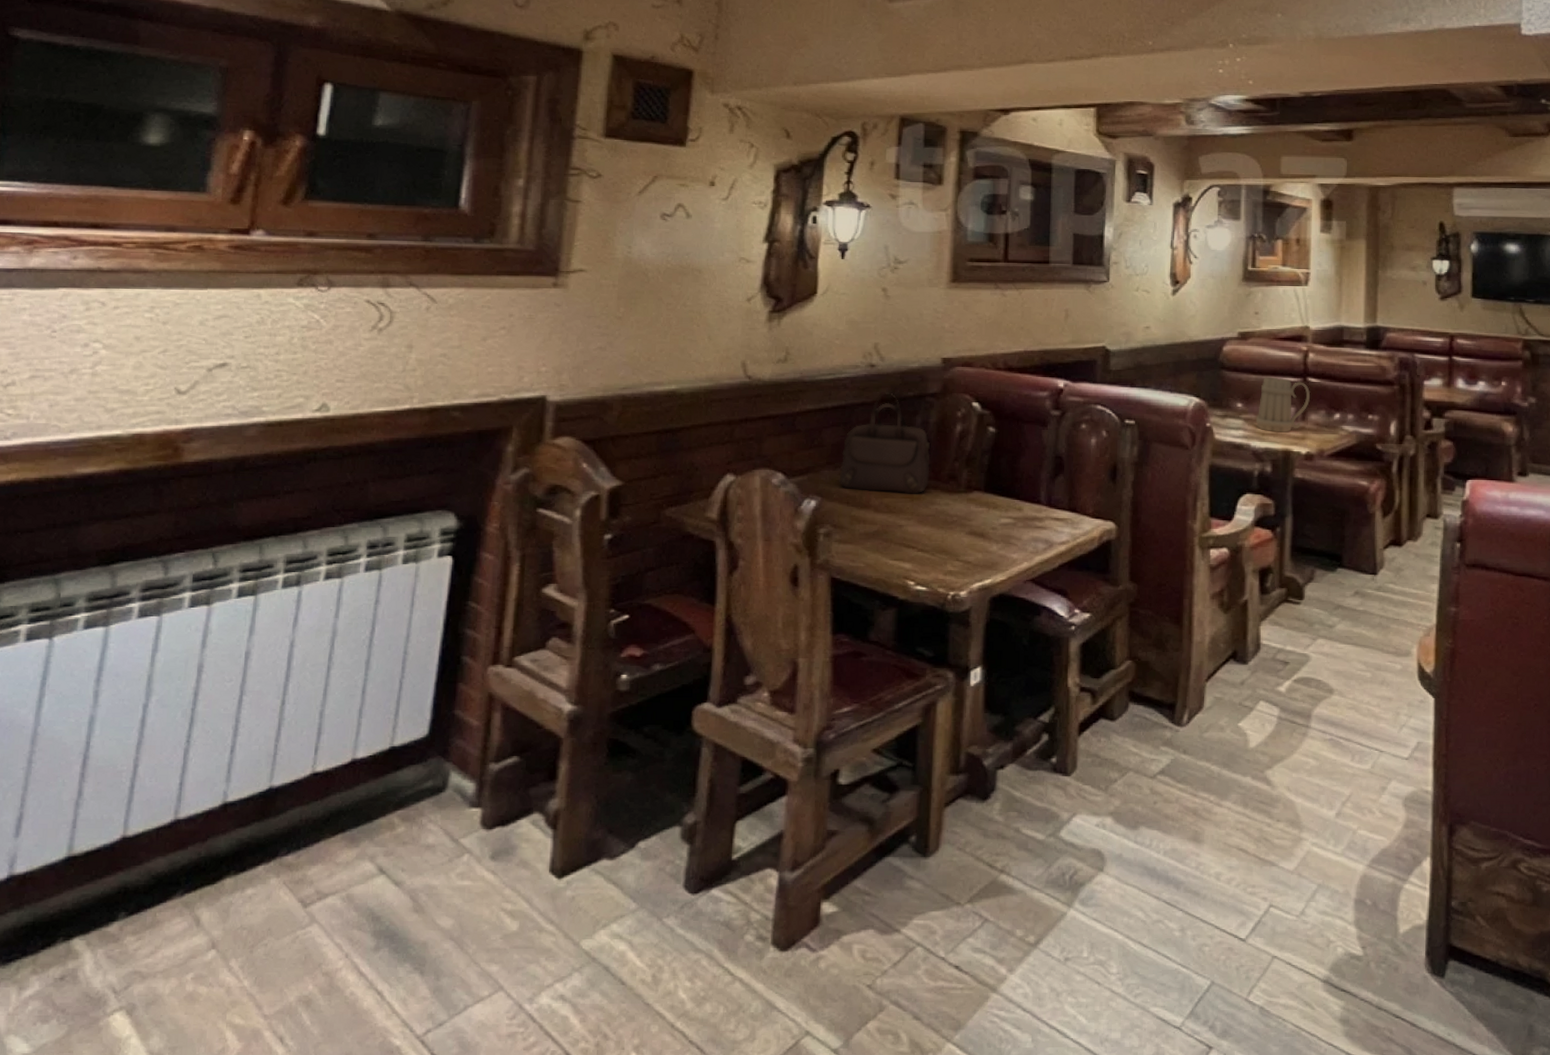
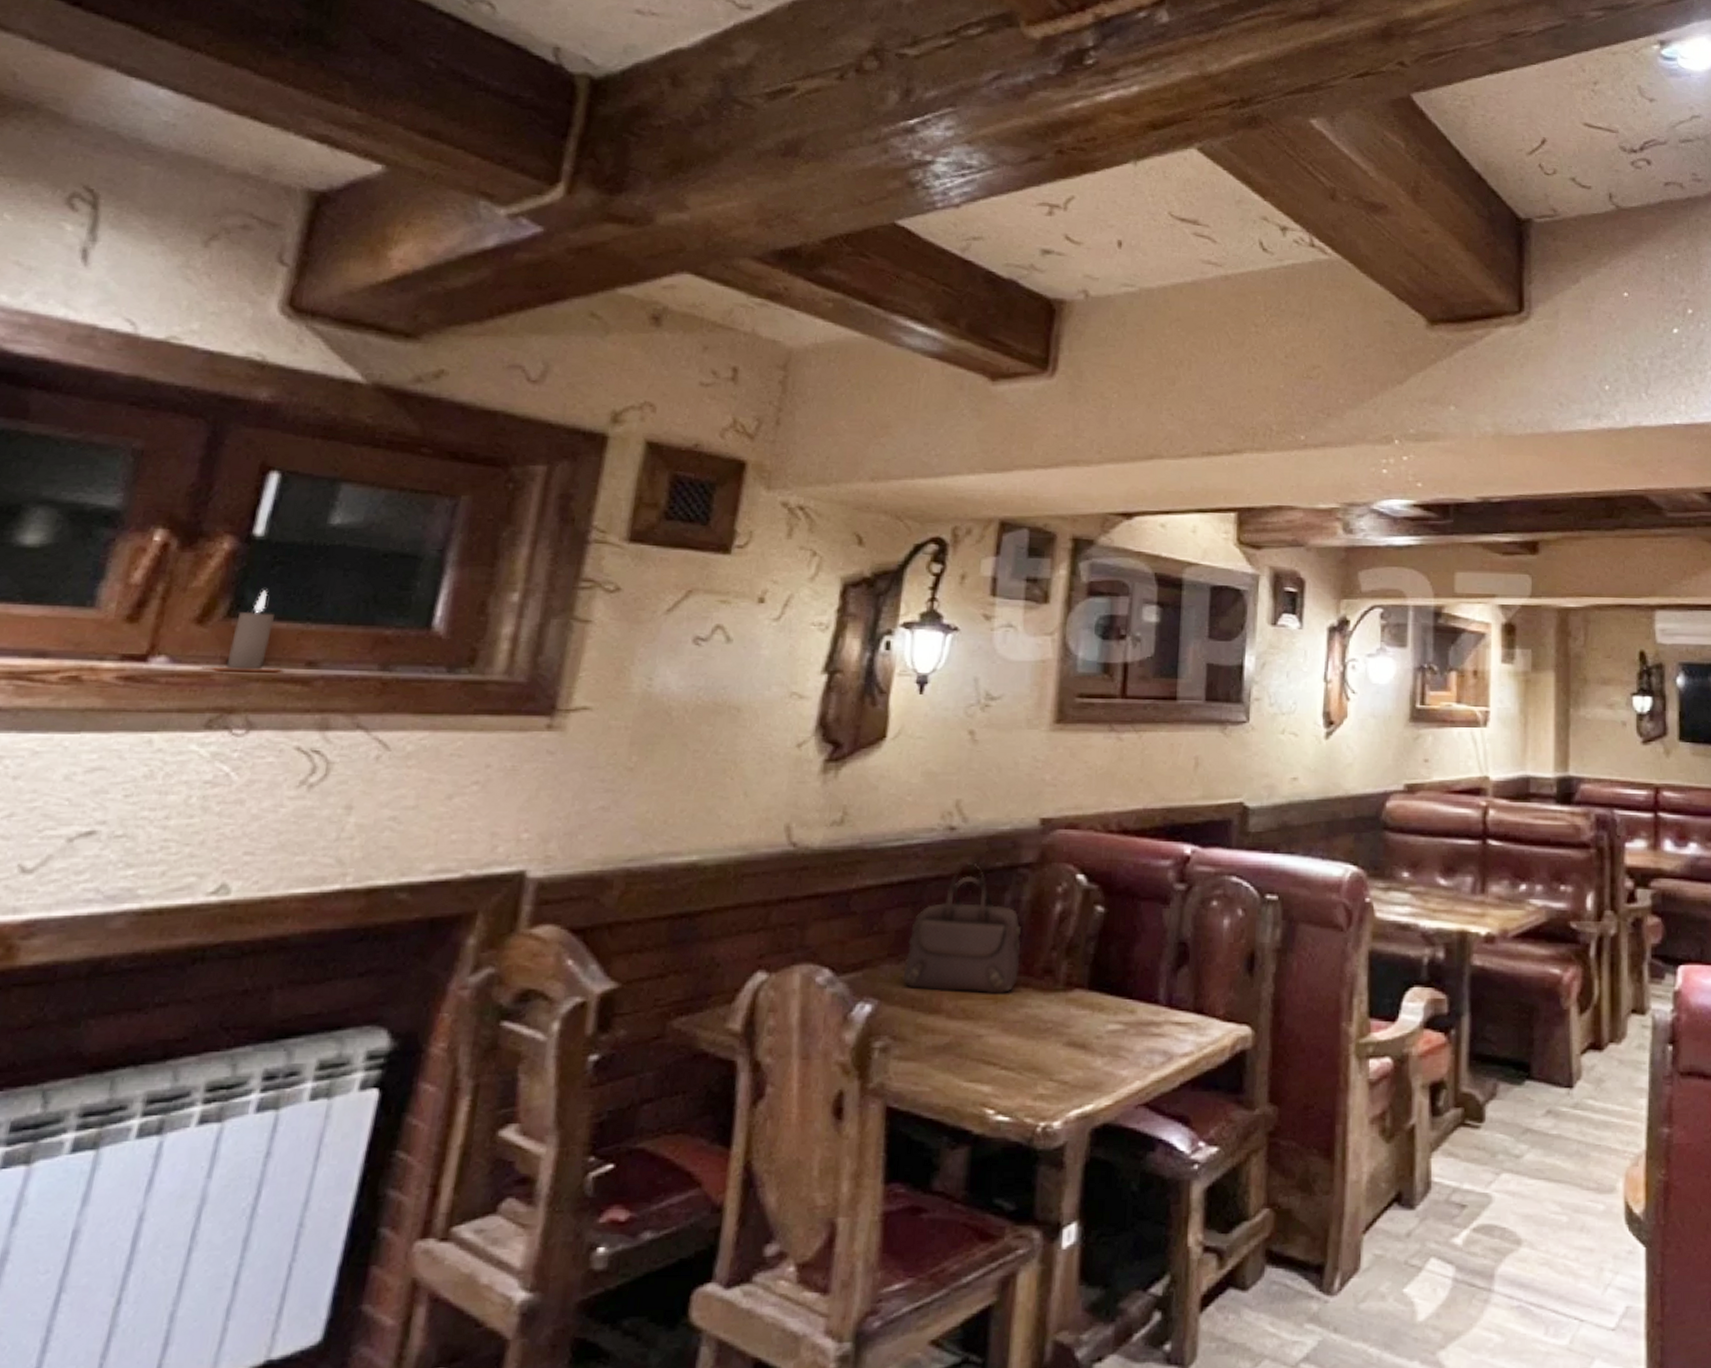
candle: none [289,178,352,244] -> present [200,590,285,674]
beer mug: present [1255,377,1311,433] -> none [1425,839,1491,910]

